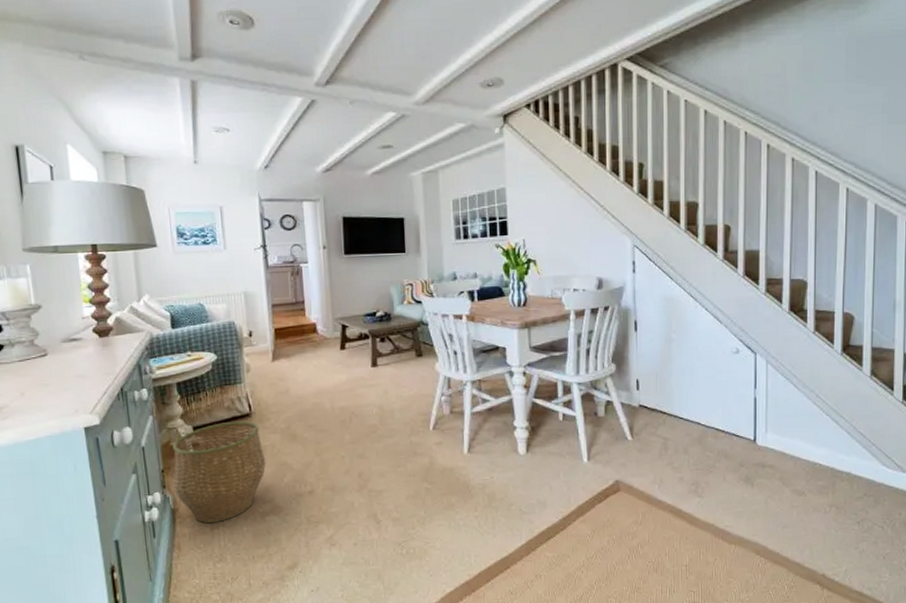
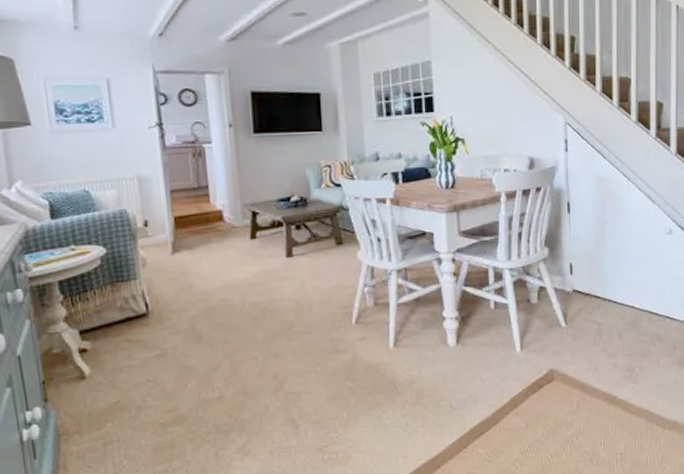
basket: present [172,421,266,524] -> none [55,321,167,440]

